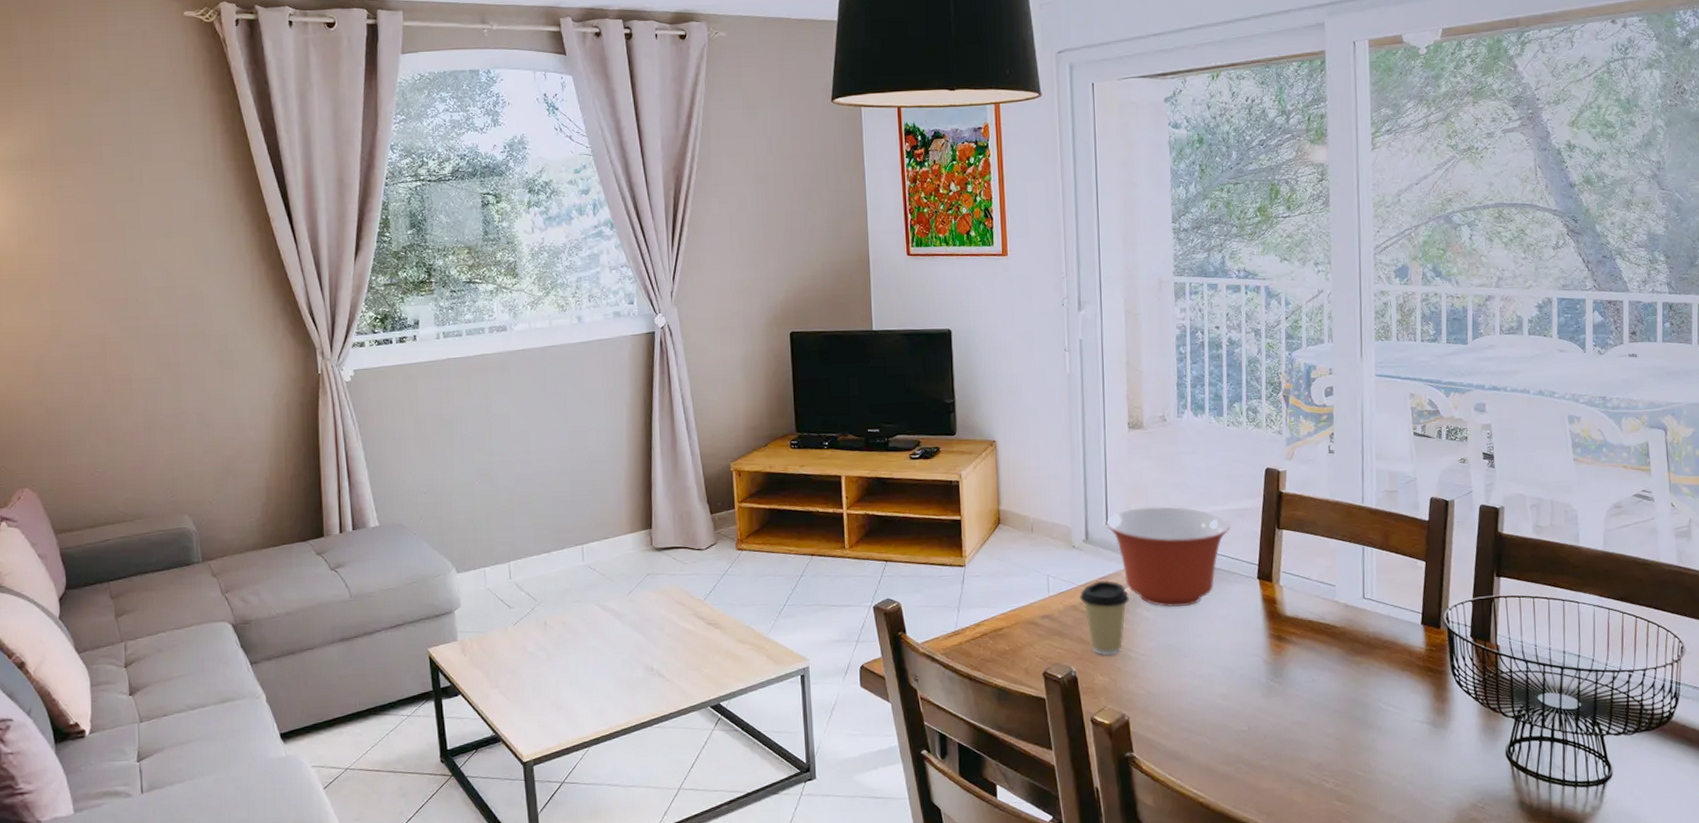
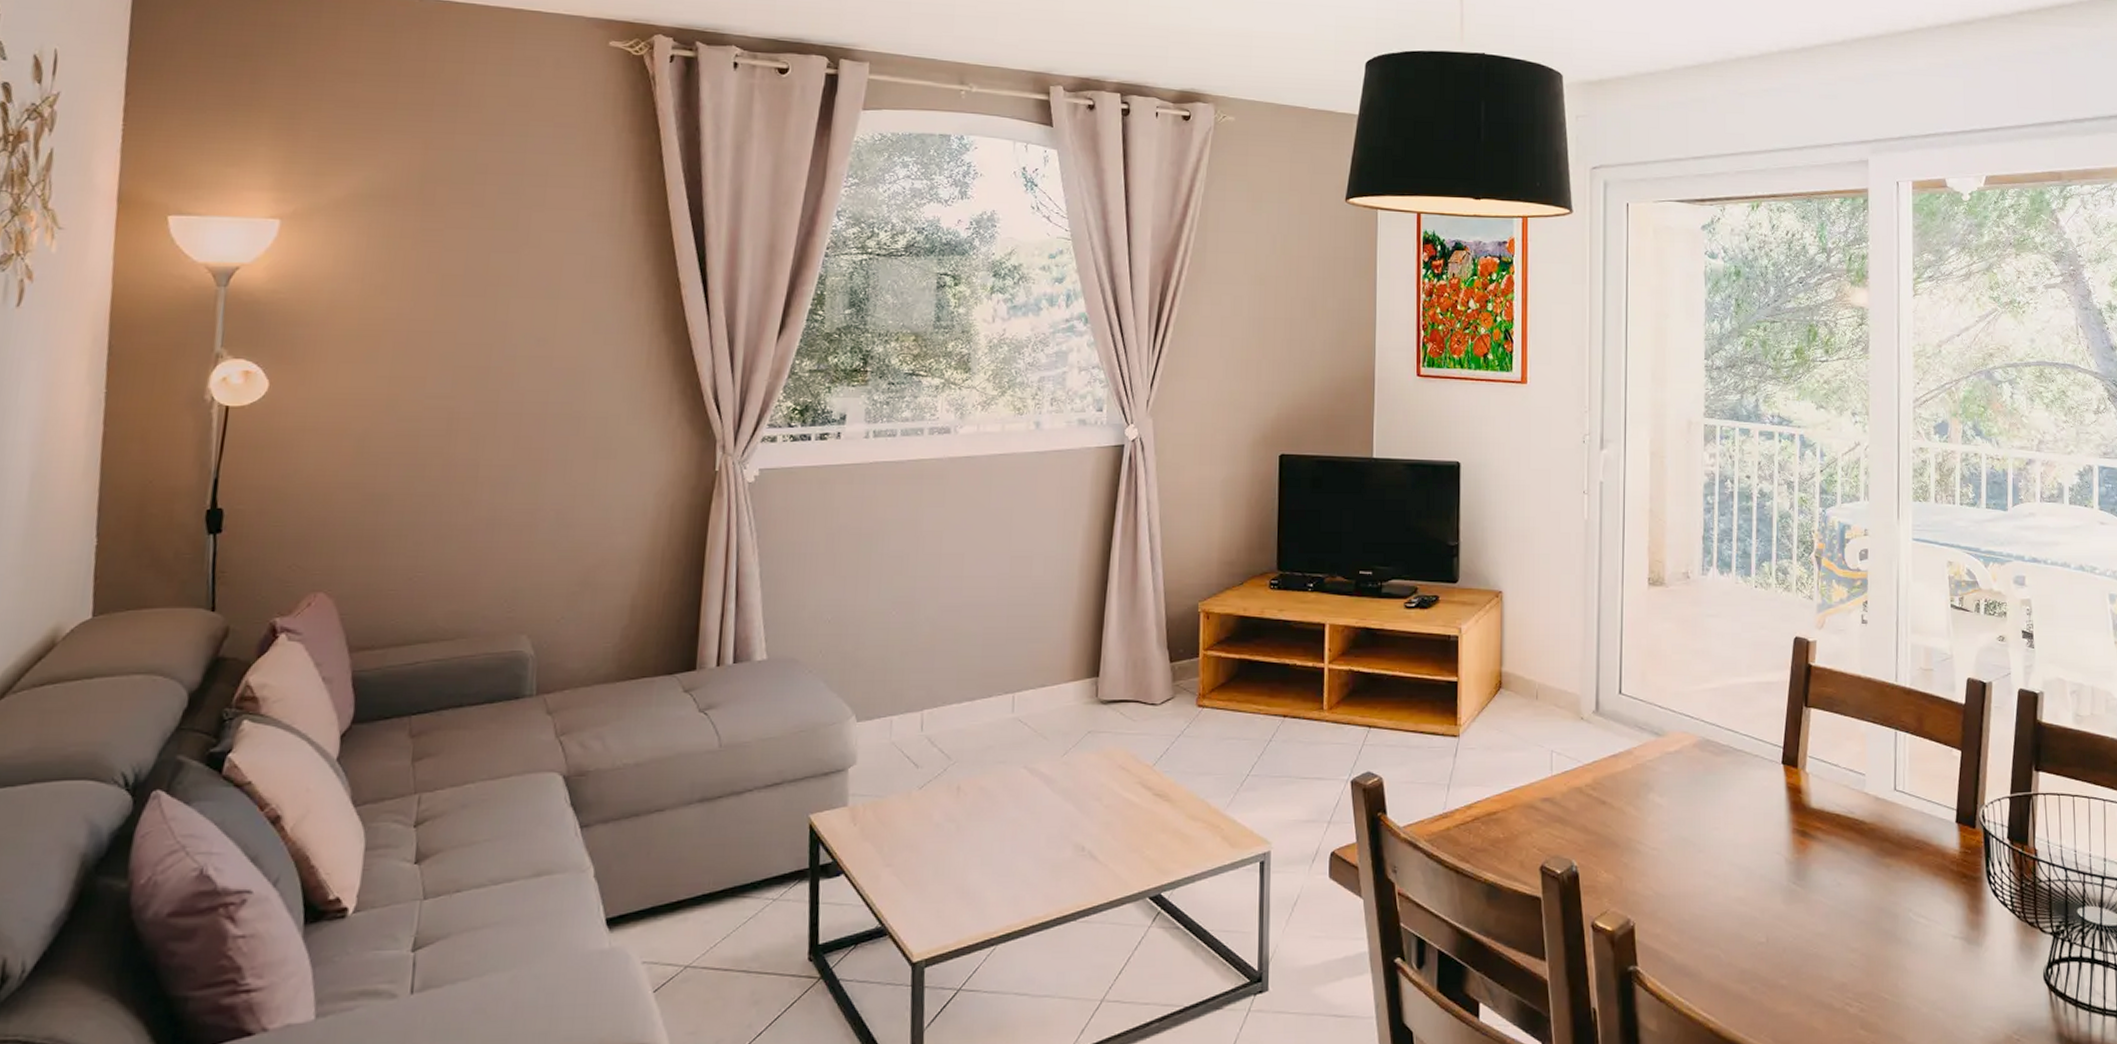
coffee cup: present [1080,581,1130,656] -> none [1586,760,1642,849]
mixing bowl: present [1105,506,1230,607] -> none [1619,675,1754,793]

